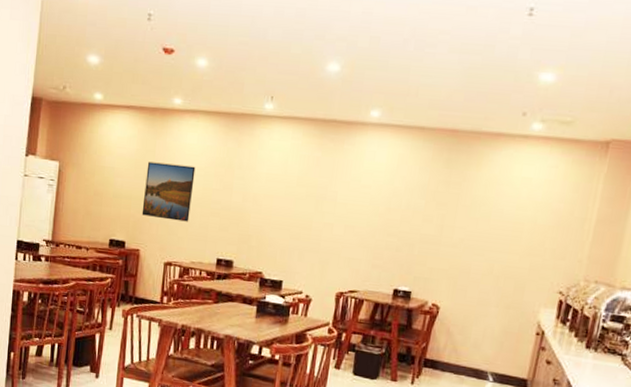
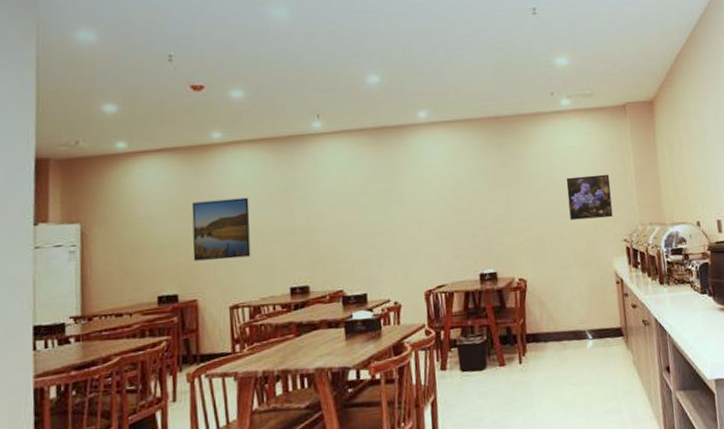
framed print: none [504,211,564,265] -> present [566,174,613,221]

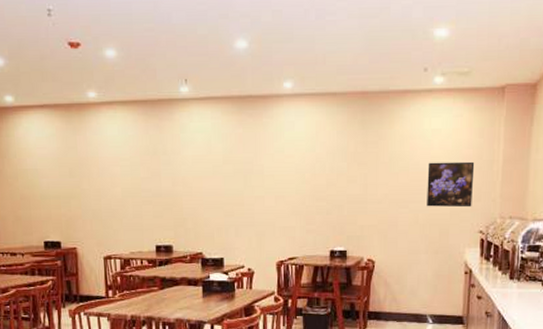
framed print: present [191,197,251,261] -> none [71,158,122,214]

